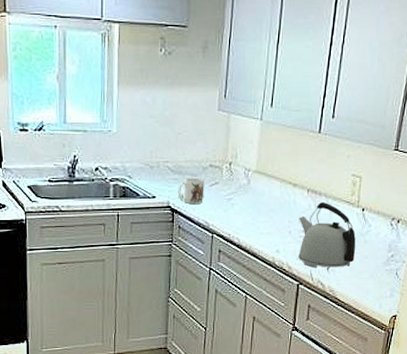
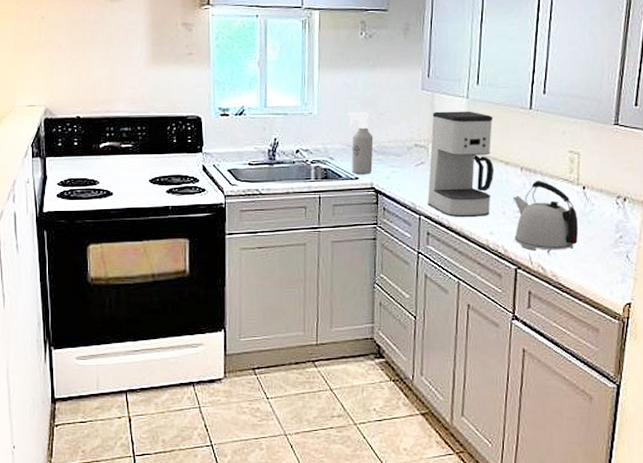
spray bottle: none [146,131,171,193] -> present [347,112,374,174]
mug: present [177,177,205,205] -> none [381,157,410,186]
coffee maker: none [220,132,285,235] -> present [428,111,494,217]

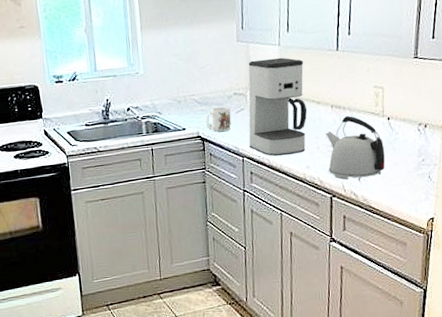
spray bottle: present [347,112,374,174] -> none [171,67,198,125]
mug: none [381,157,410,186] -> present [206,106,231,132]

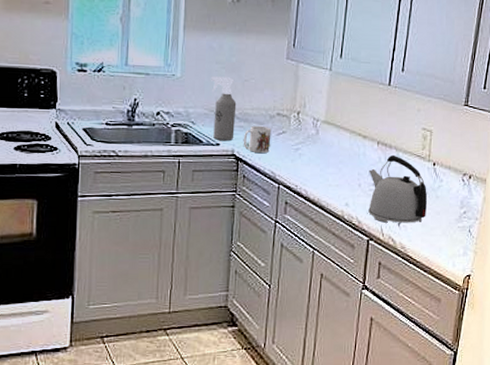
spray bottle: none [171,67,198,125] -> present [211,76,237,140]
coffee maker: present [248,57,308,156] -> none [287,82,354,188]

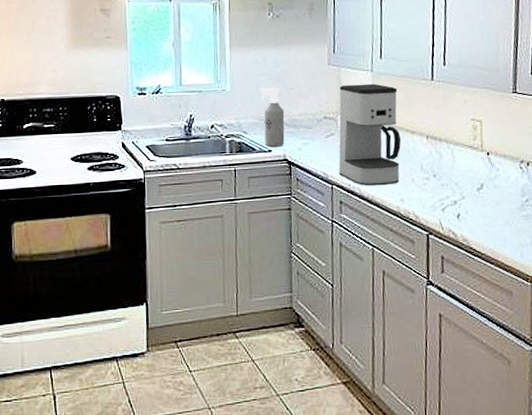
mug: present [243,125,271,154] -> none [293,130,320,157]
coffee maker: none [287,82,354,188] -> present [339,83,402,185]
kettle: present [368,154,427,223] -> none [420,147,486,216]

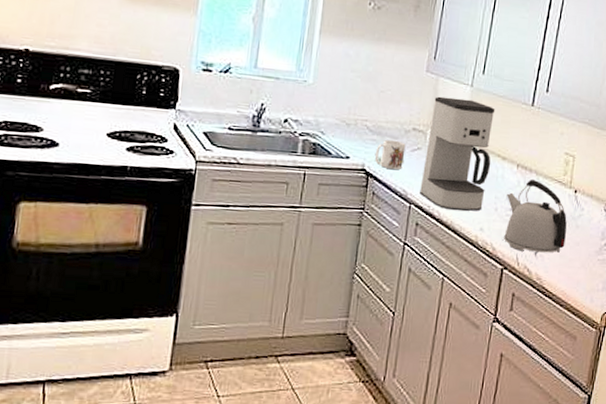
spray bottle: present [258,87,285,147] -> none [343,85,371,154]
mug: none [293,130,320,157] -> present [374,139,406,170]
kettle: none [420,147,486,216] -> present [504,179,567,253]

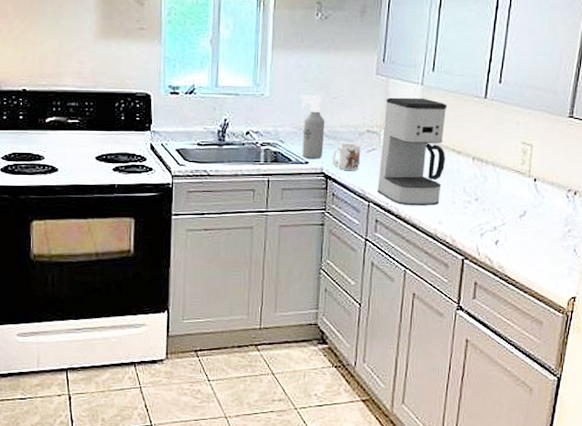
spray bottle: none [343,85,371,154] -> present [300,95,325,158]
kettle: present [504,179,567,253] -> none [463,170,527,242]

